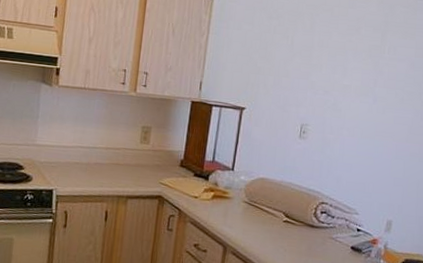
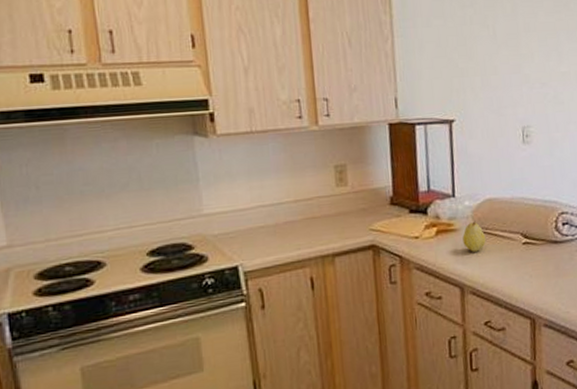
fruit: none [233,194,253,220] -> present [462,221,486,252]

